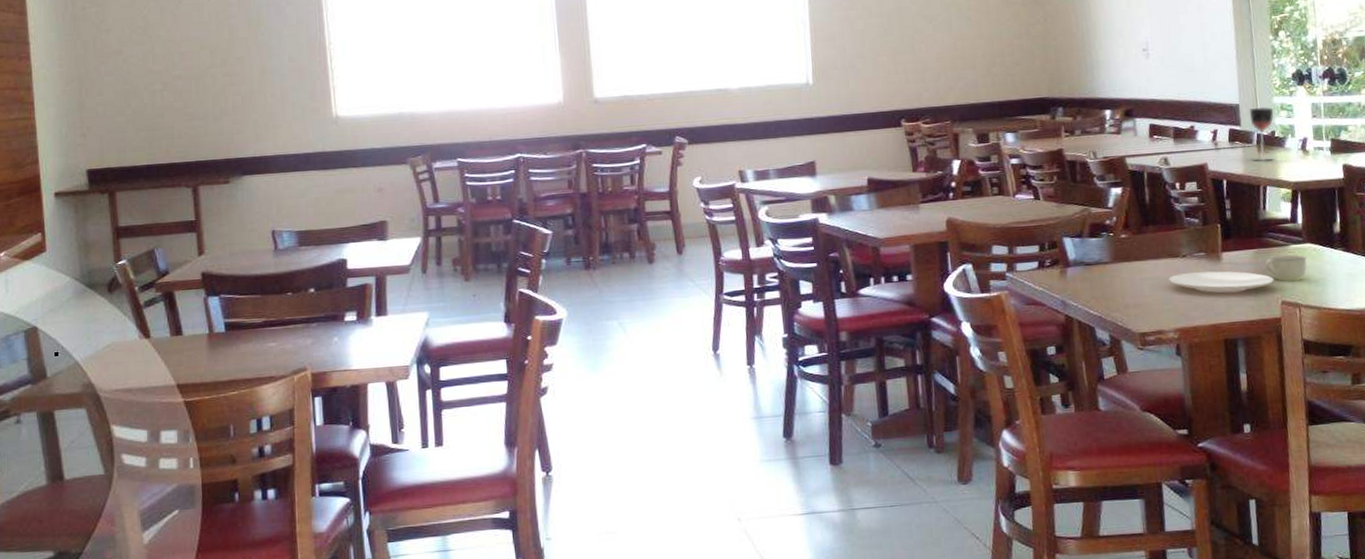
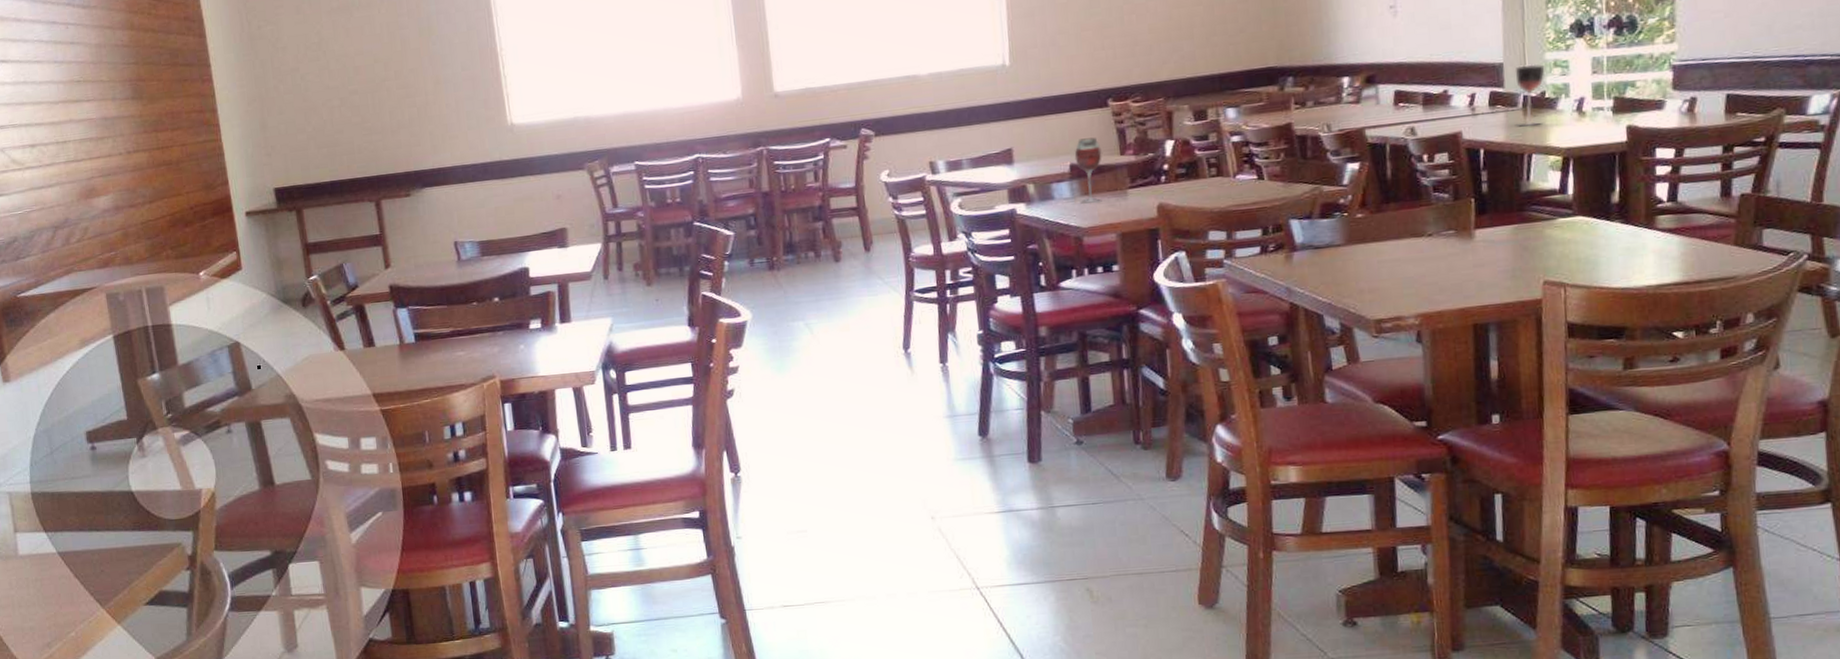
wineglass: none [871,154,897,217] -> present [1074,137,1102,205]
plate: present [1169,271,1274,294] -> none [1411,249,1536,275]
cup: present [1264,254,1307,282] -> none [1525,228,1577,260]

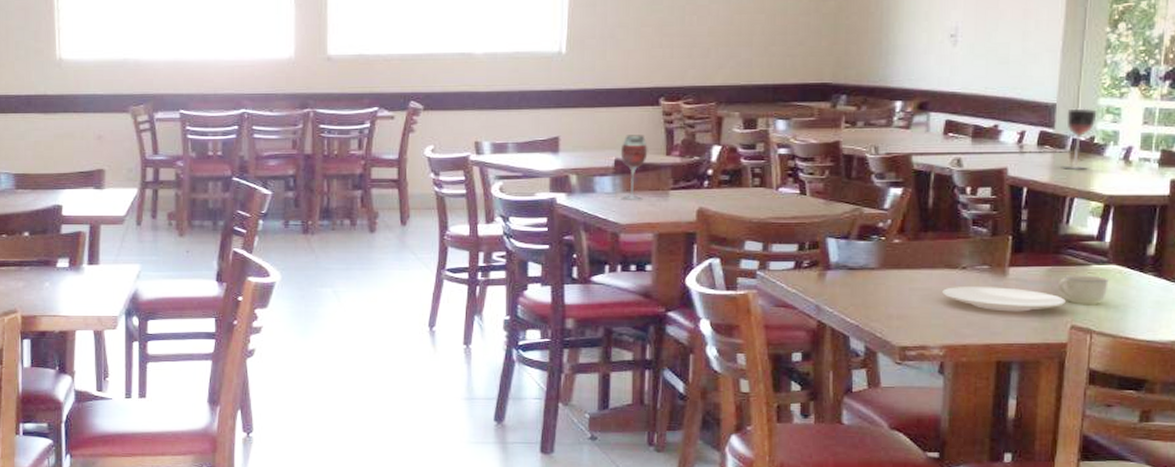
plate: none [1411,249,1536,275] -> present [942,287,1066,312]
cup: none [1525,228,1577,260] -> present [1057,275,1109,306]

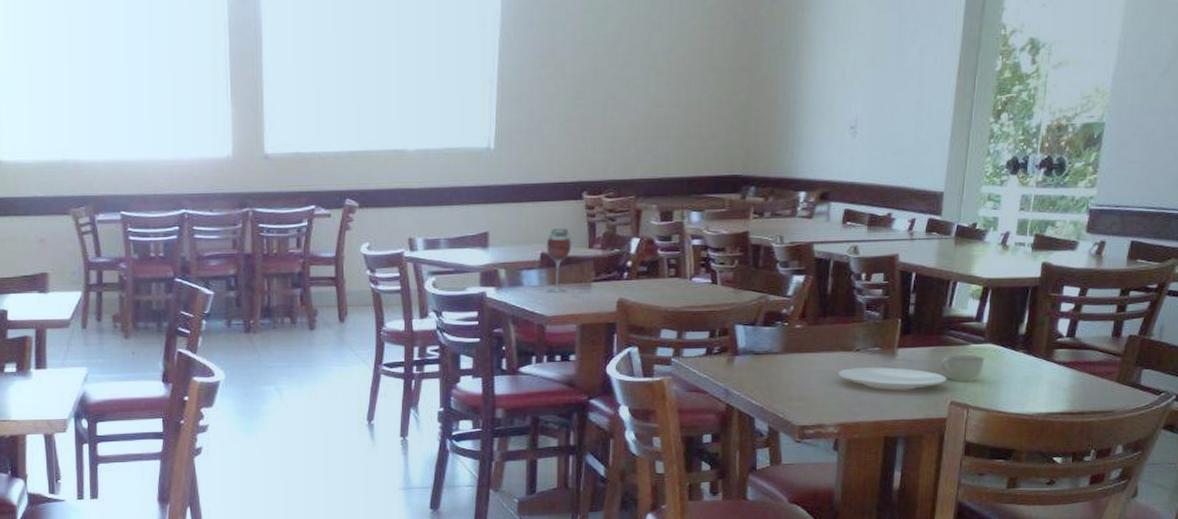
wineglass: present [1062,108,1097,171] -> none [947,196,980,256]

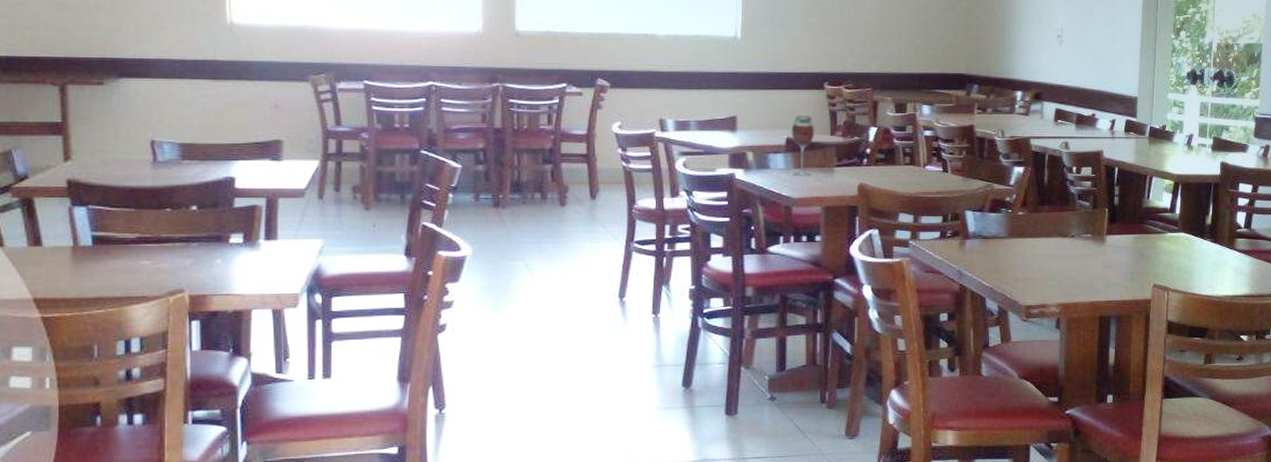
plate: present [838,367,947,390] -> none [1057,252,1149,274]
cup: present [939,354,985,382] -> none [1142,241,1179,267]

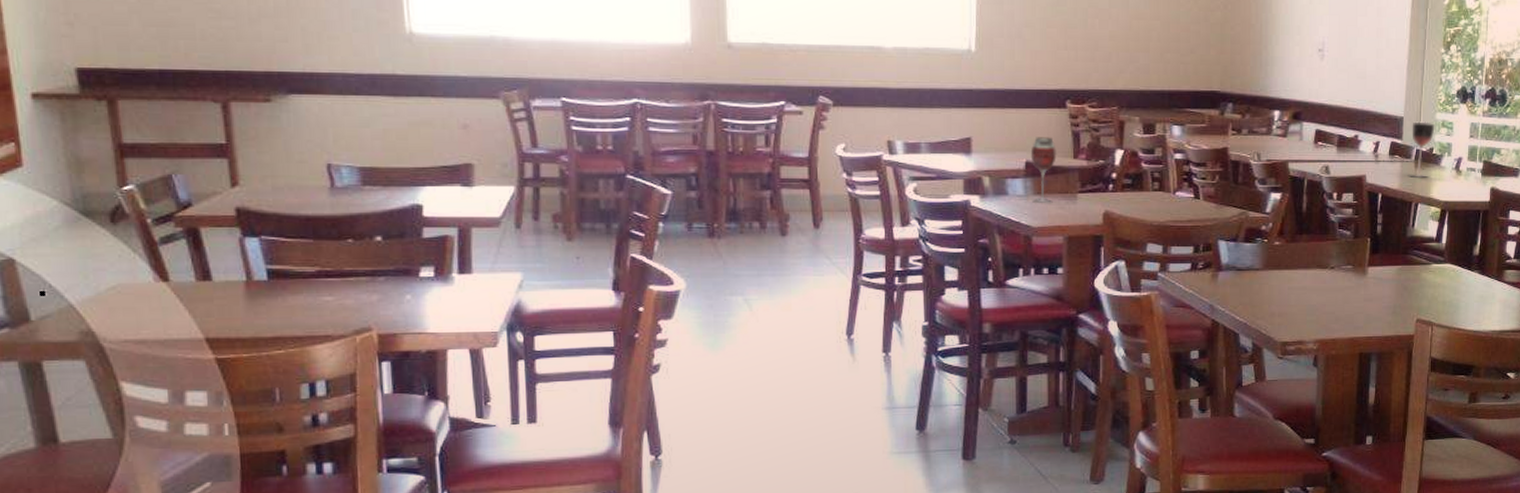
wineglass: none [1143,101,1167,154] -> present [1409,122,1435,179]

